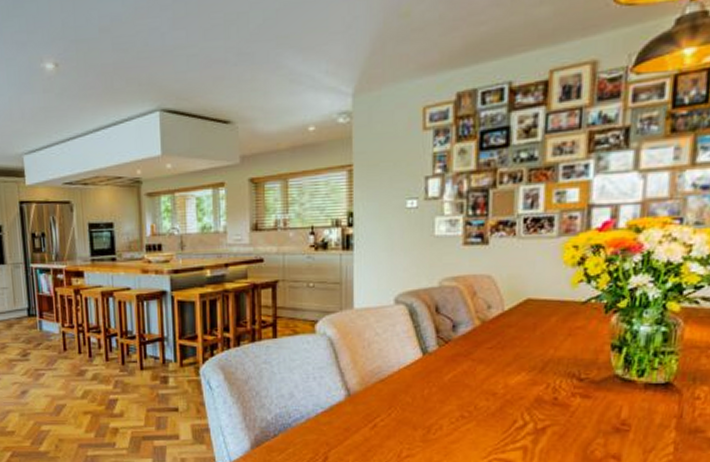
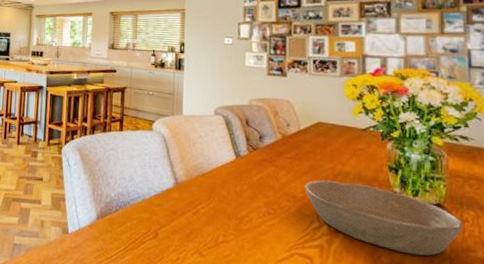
bowl: none [508,369,695,444] -> present [305,179,464,256]

